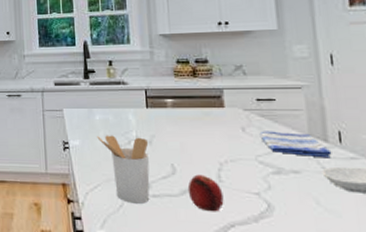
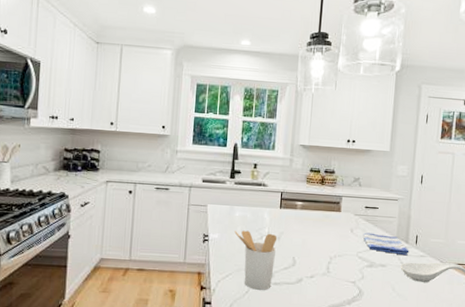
fruit: present [187,174,224,212] -> none [302,266,329,297]

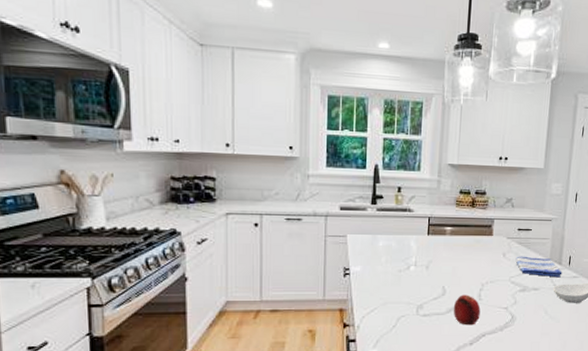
utensil holder: present [234,230,278,291] -> none [378,261,426,324]
fruit: none [302,266,329,297] -> present [453,294,481,326]

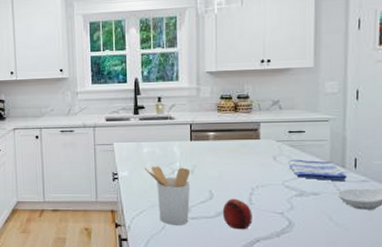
utensil holder: none [378,261,426,324] -> present [144,166,191,226]

